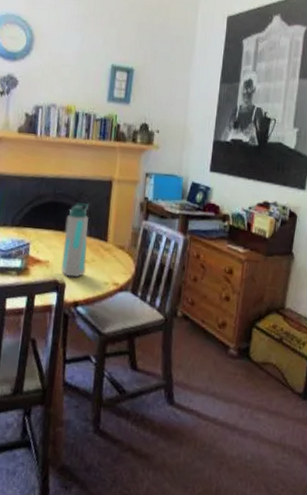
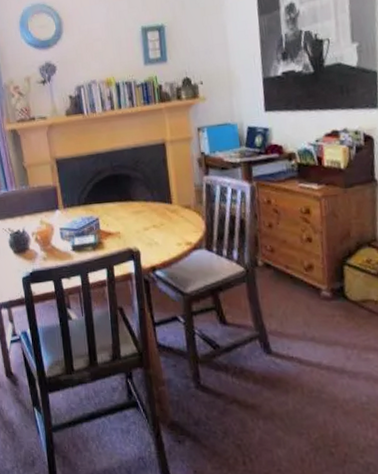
water bottle: present [61,203,89,278] -> none [128,170,158,244]

